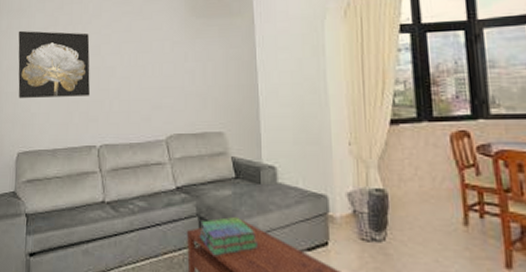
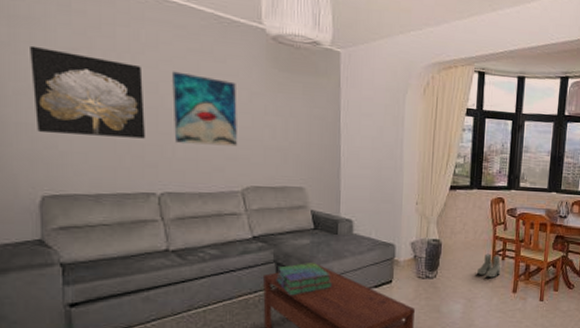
wall art: none [110,33,162,97] -> present [172,71,238,147]
boots: none [444,208,482,244] -> present [477,253,501,278]

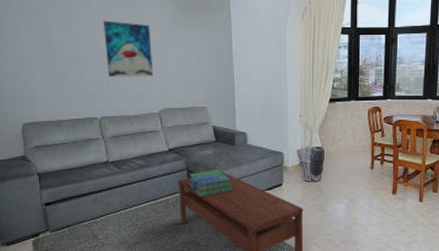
wall art: present [30,45,146,139] -> none [9,12,88,76]
boots: present [477,253,501,278] -> none [358,158,381,180]

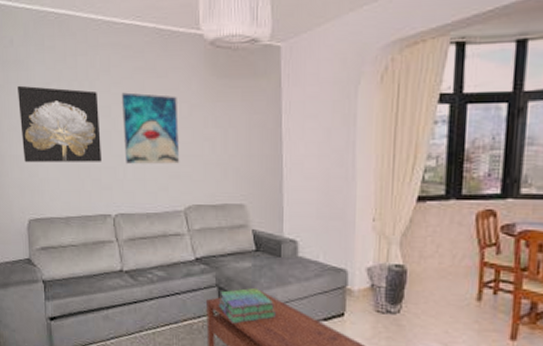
wall art: none [9,12,88,76] -> present [18,85,103,162]

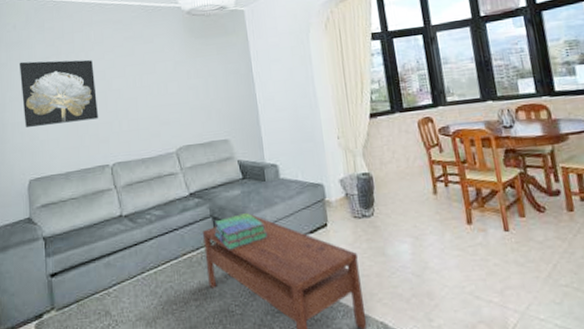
wall art: present [122,92,180,164] -> none [115,56,169,117]

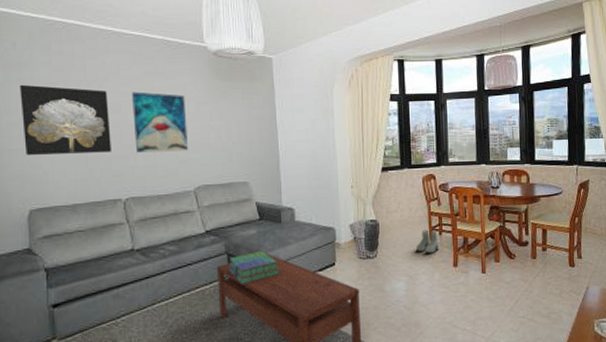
wall art: none [115,56,169,117] -> present [132,91,189,153]
boots: none [419,181,448,209] -> present [416,229,440,253]

